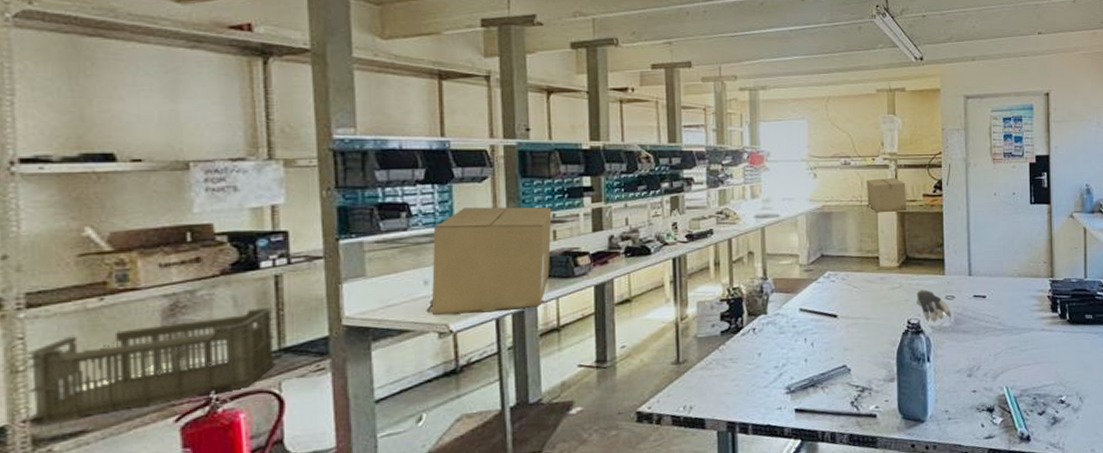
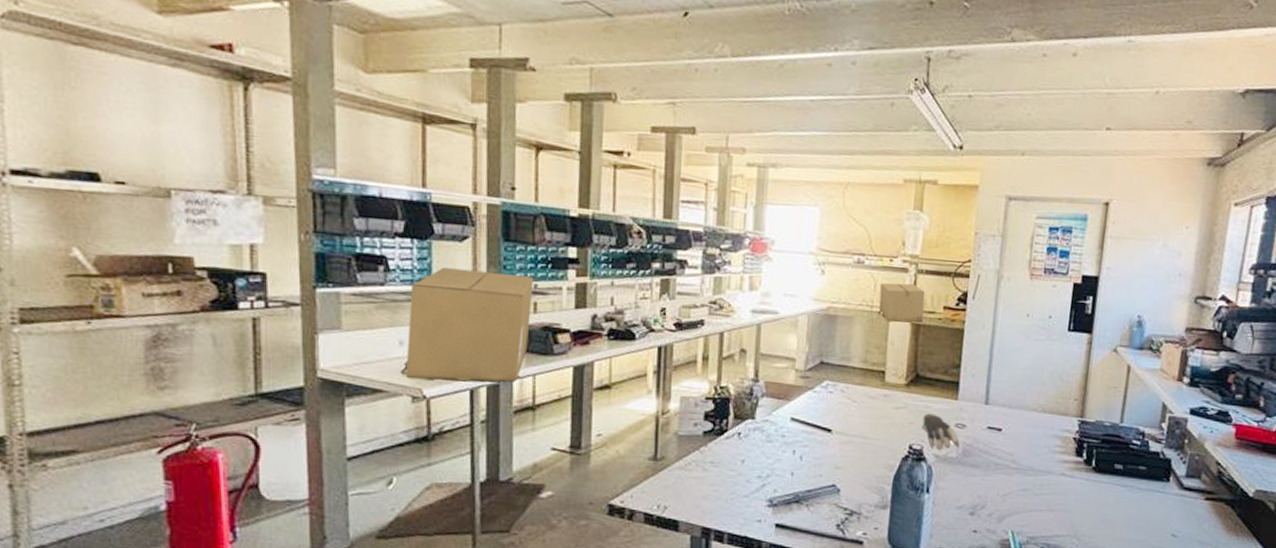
plastic crate: present [26,306,276,428] -> none [21,349,253,441]

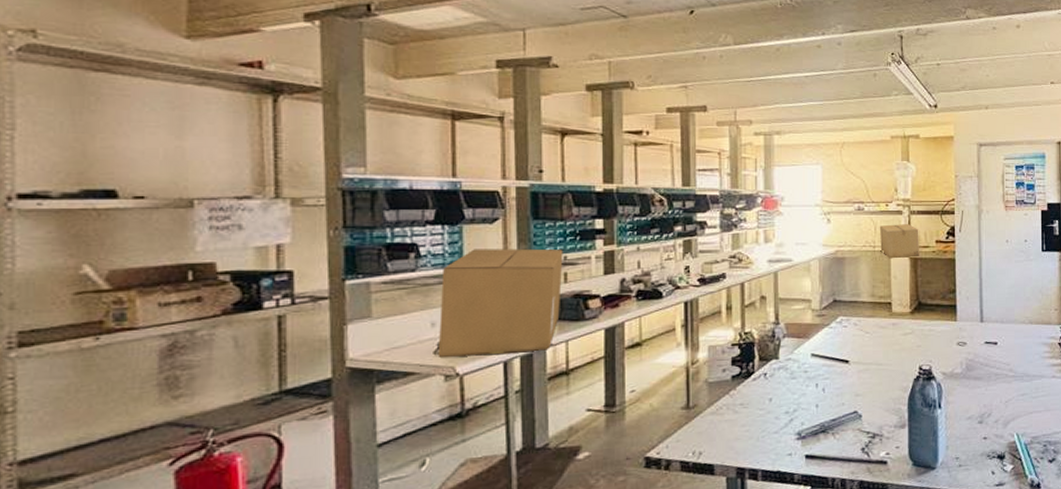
glove: present [921,413,960,450] -> none [927,336,963,367]

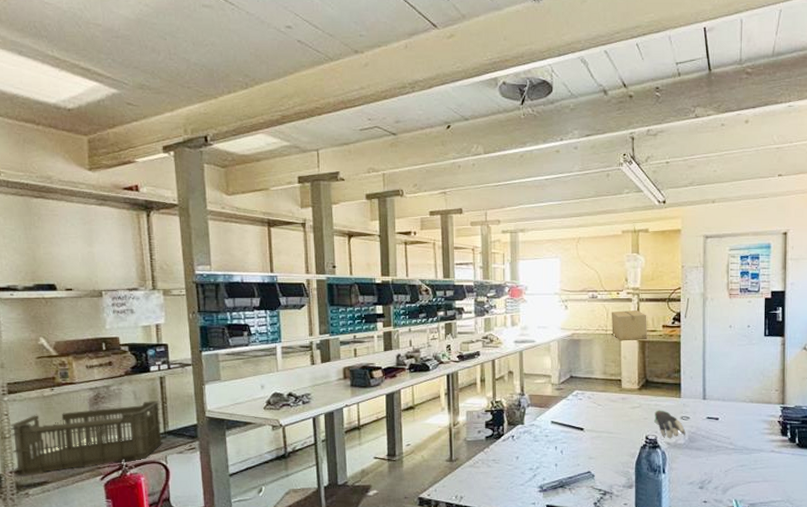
plastic crate: none [15,347,277,471] -> present [9,400,163,477]
box: present [437,248,563,359] -> none [266,329,353,413]
glove: none [927,336,963,367] -> present [653,410,686,438]

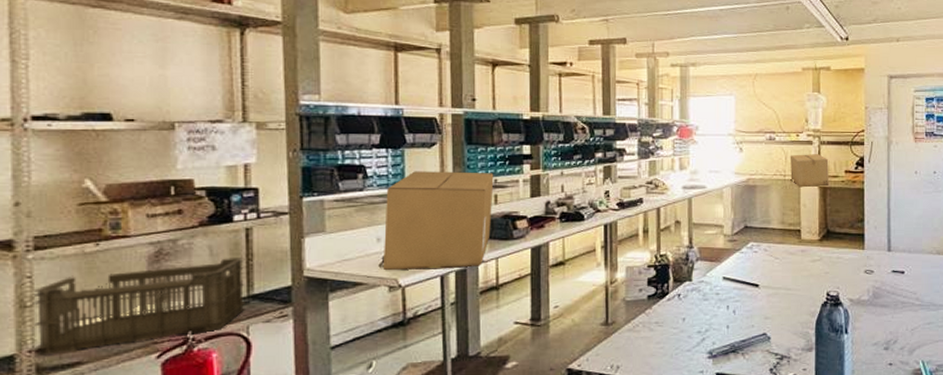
box: none [266,329,353,413] -> present [382,171,494,271]
glove: present [653,410,686,438] -> none [835,263,870,294]

